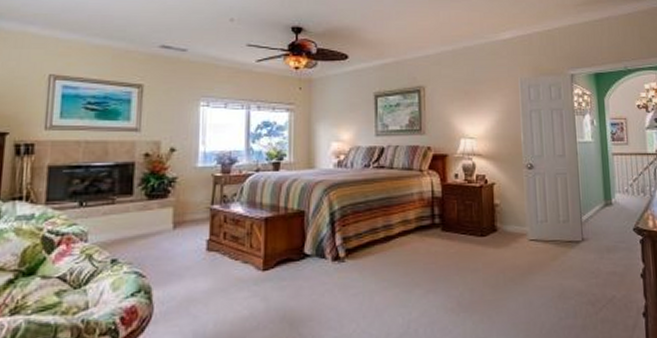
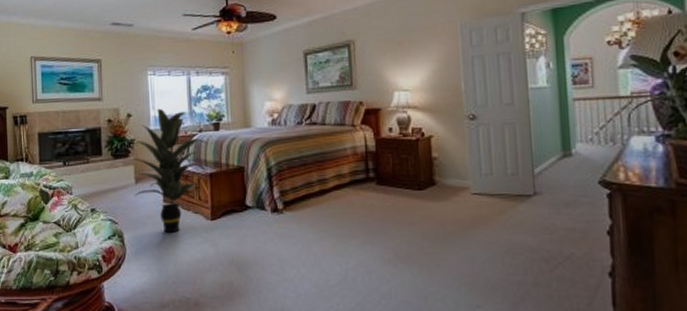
indoor plant: none [170,143,264,287] -> present [132,108,207,233]

